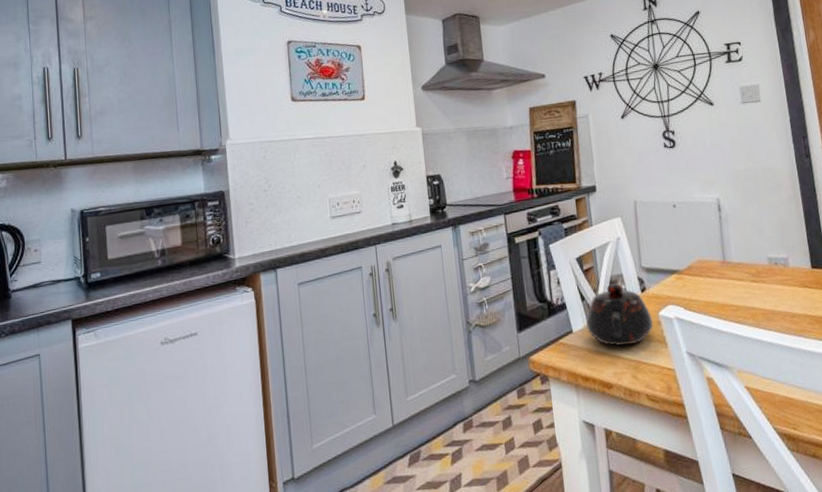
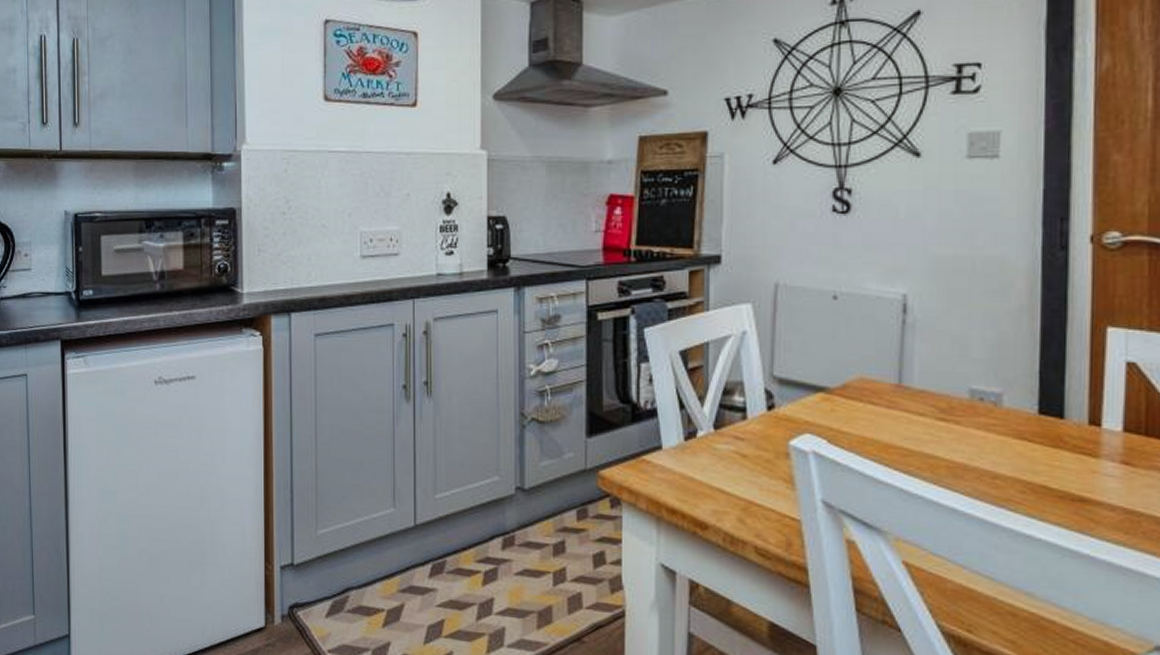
teapot: present [586,283,653,346] -> none [682,392,778,478]

